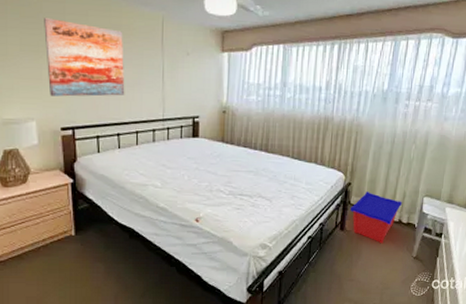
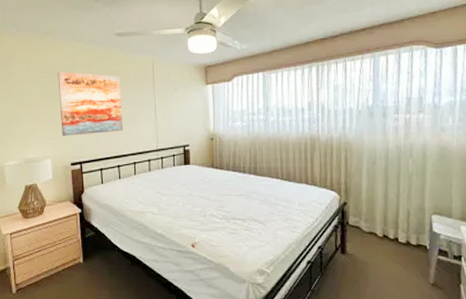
storage bin: present [350,191,402,244] -> none [349,211,407,269]

